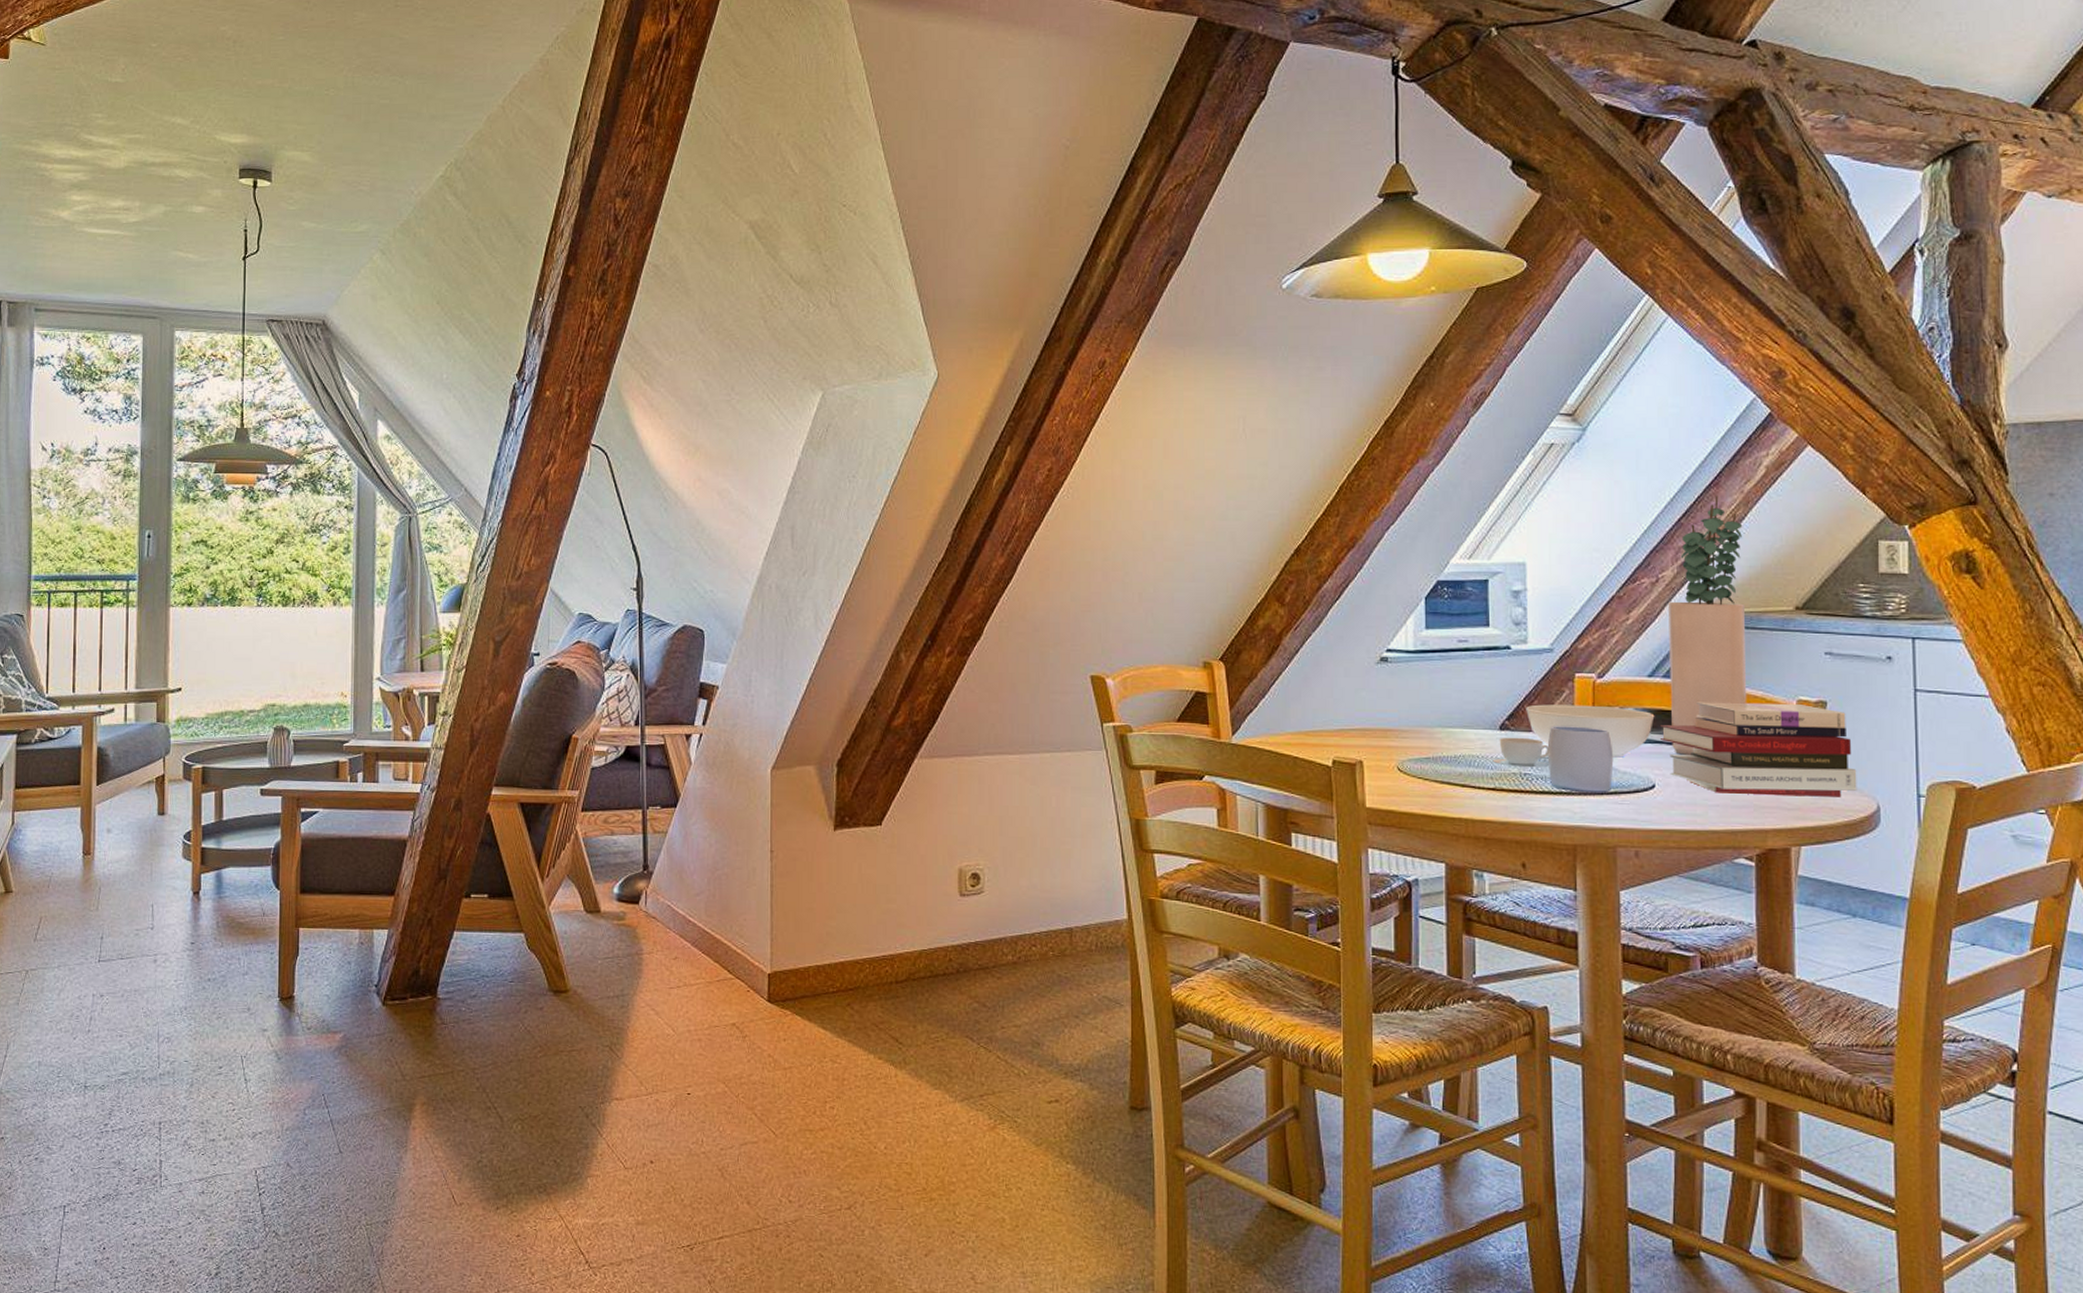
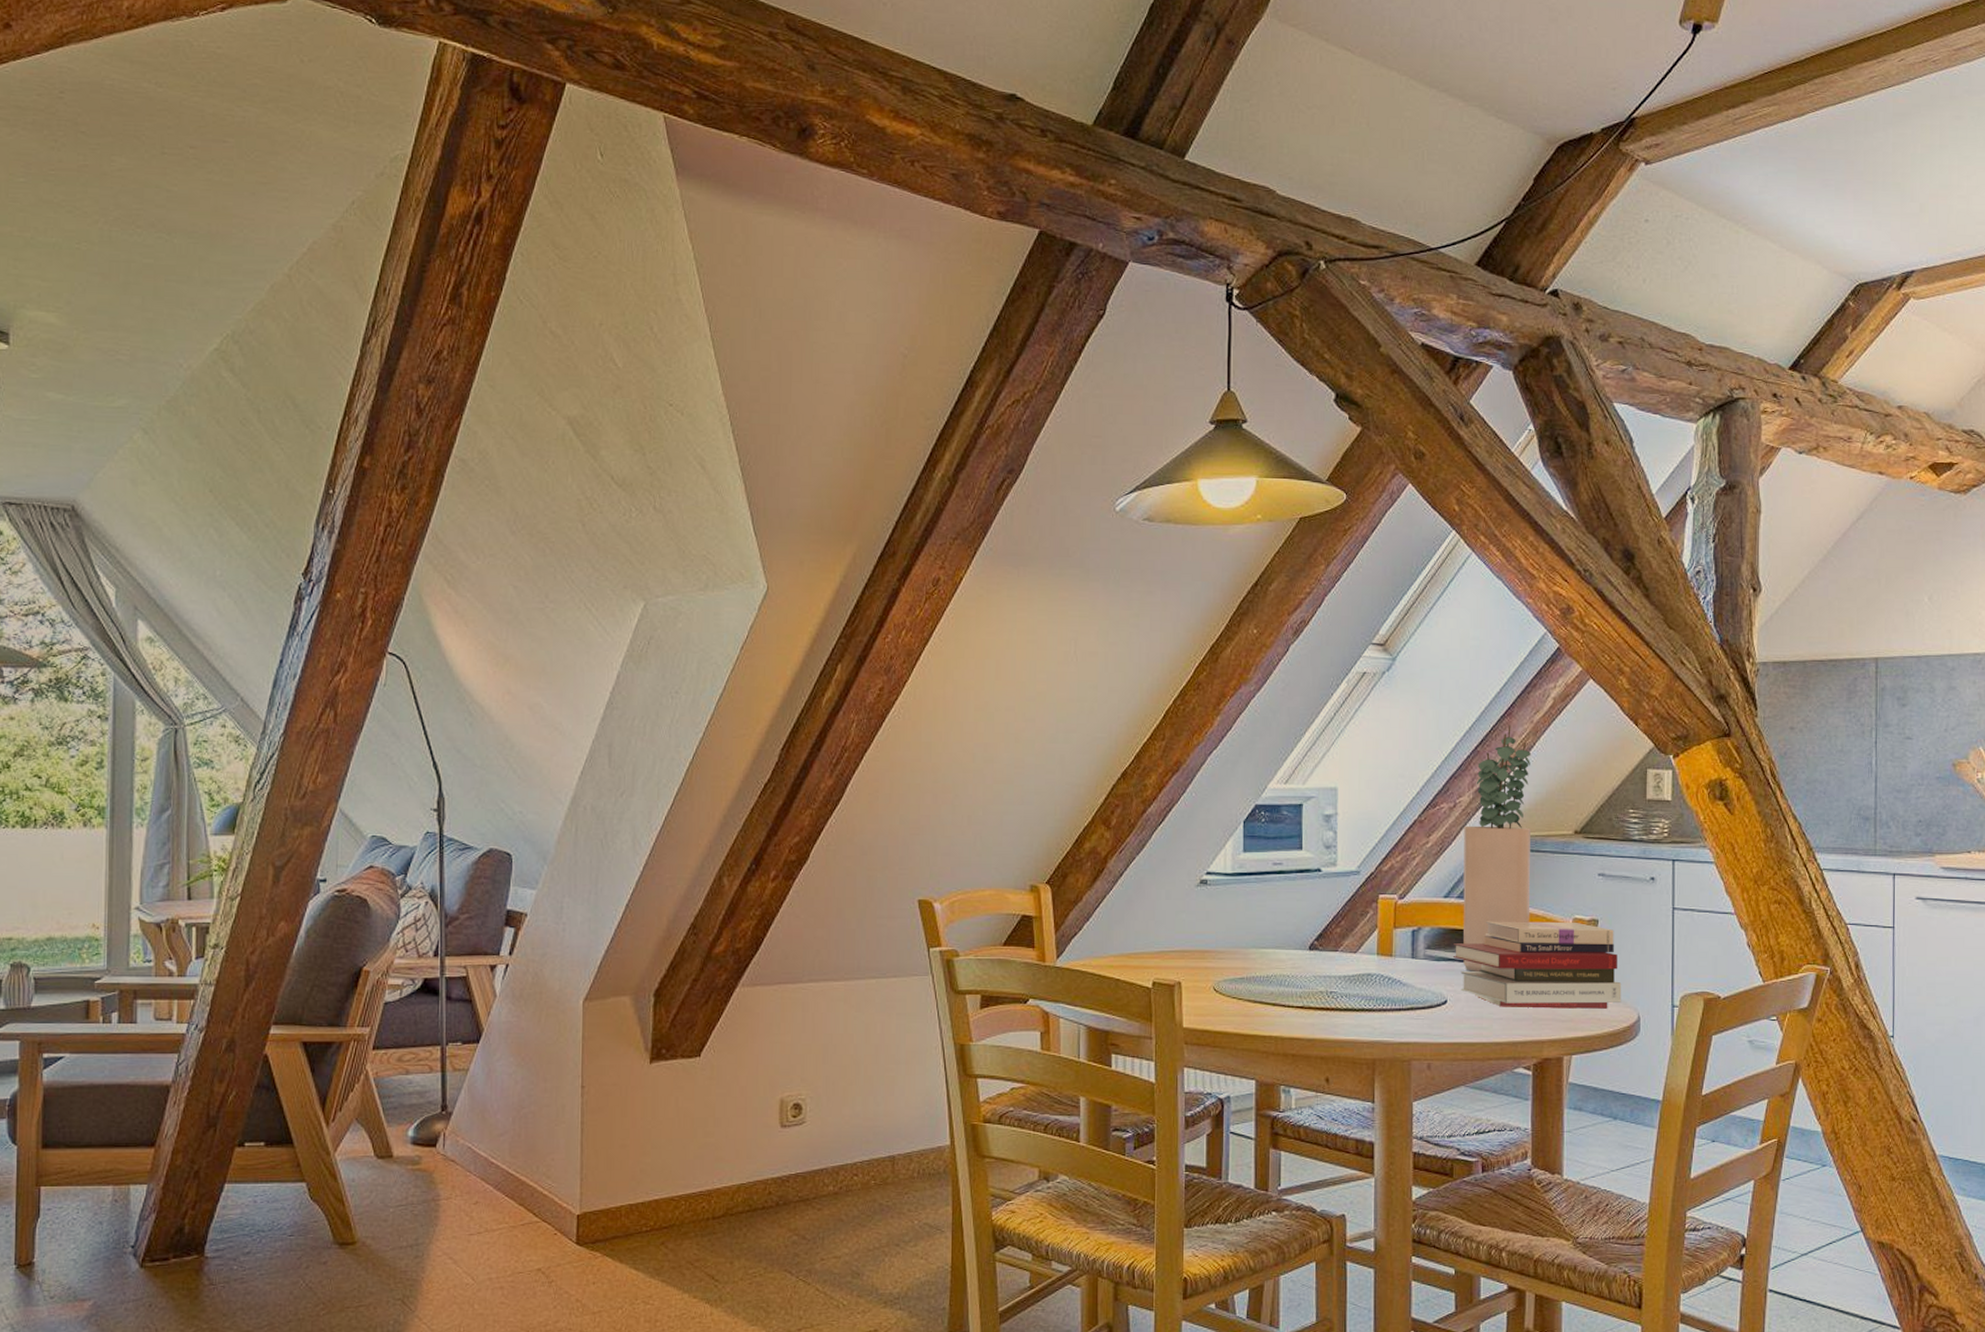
teacup: present [1492,737,1550,768] -> none [1301,956,1354,986]
bowl: present [1526,704,1655,759] -> none [1333,925,1449,976]
mug: present [1547,726,1614,793] -> none [1351,945,1411,1009]

